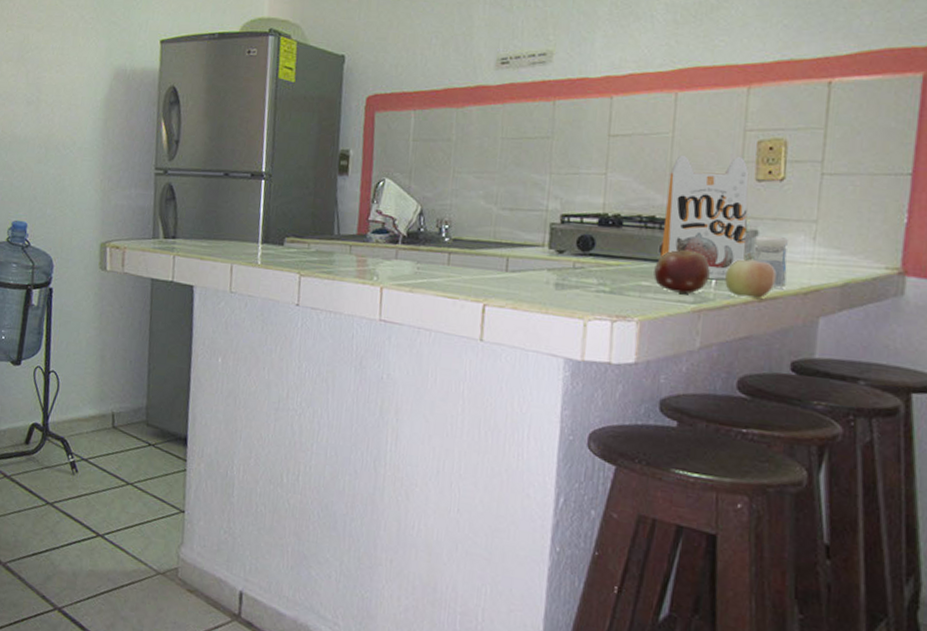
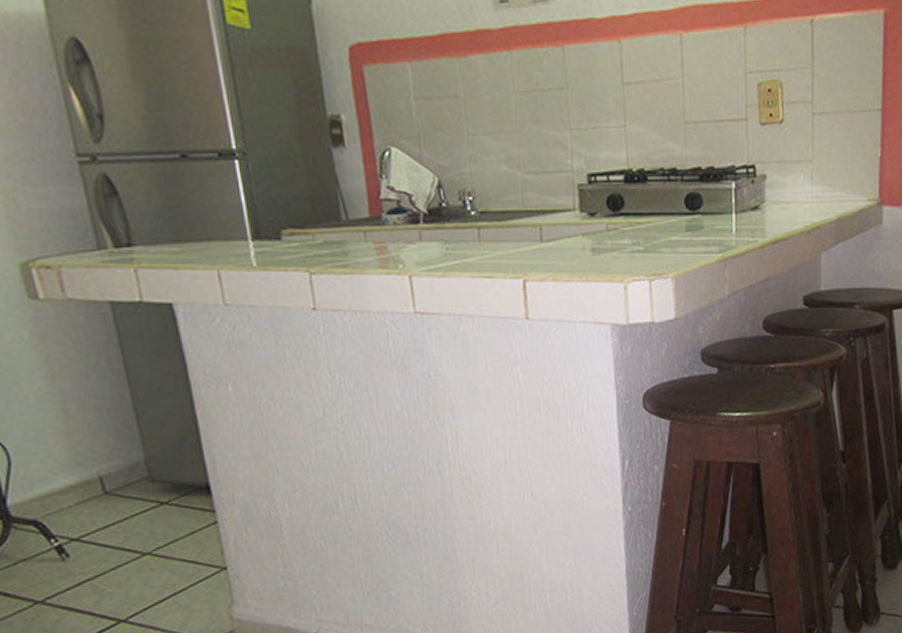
fruit: present [653,250,710,294] -> none [681,201,730,244]
shopping bag: present [660,154,750,280] -> none [684,99,758,228]
fruit: present [725,252,777,300] -> none [743,197,785,242]
salt shaker: present [753,235,788,289] -> none [764,178,794,230]

